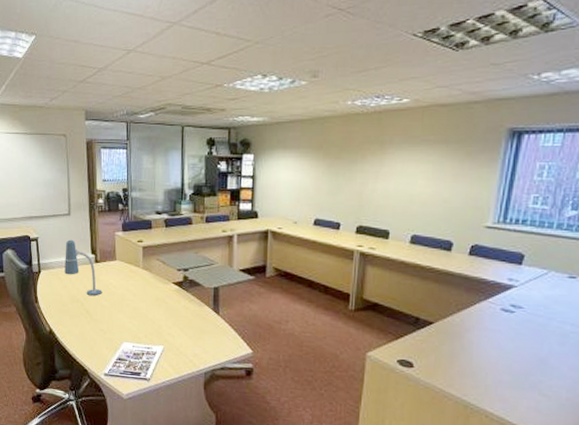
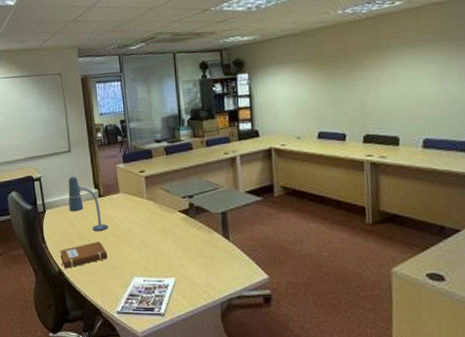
notebook: none [52,305,100,329] -> present [60,241,108,269]

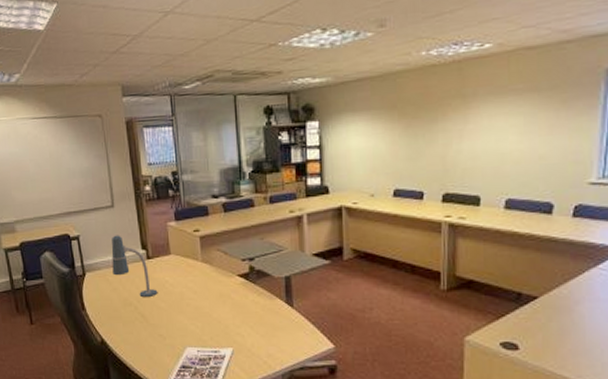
notebook: present [60,241,108,269] -> none [102,308,157,339]

